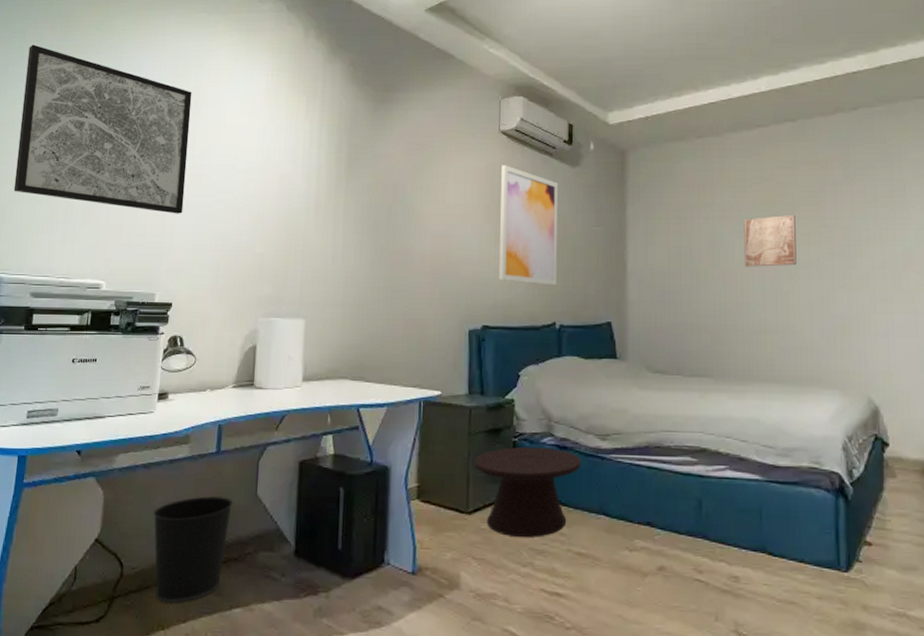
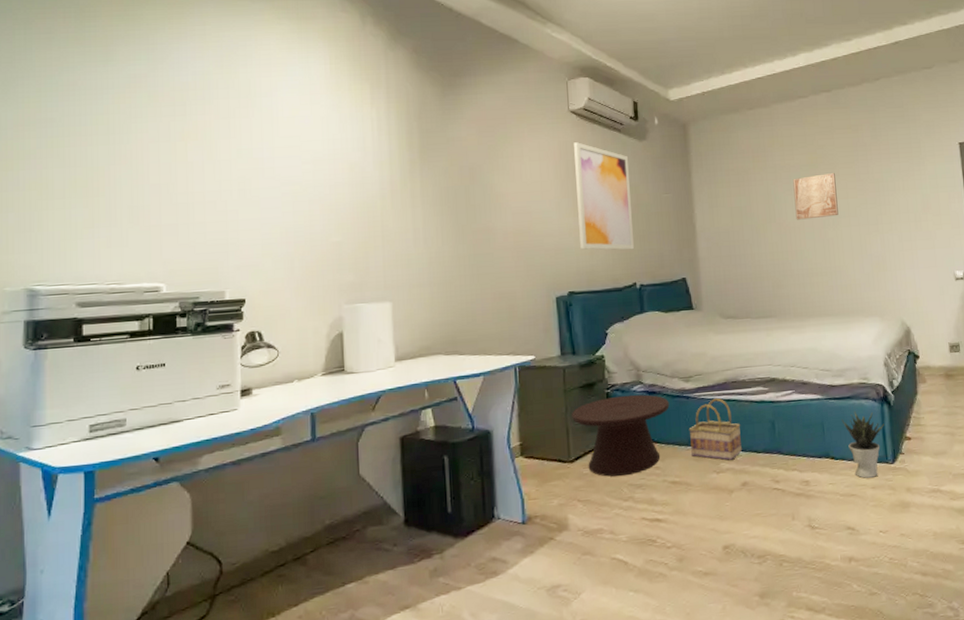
wall art: present [13,44,192,214] -> none [38,37,247,210]
wastebasket: present [153,496,234,603] -> none [249,481,336,591]
basket: none [601,463,662,538] -> present [688,398,742,461]
potted plant: none [784,501,838,585] -> present [841,411,884,478]

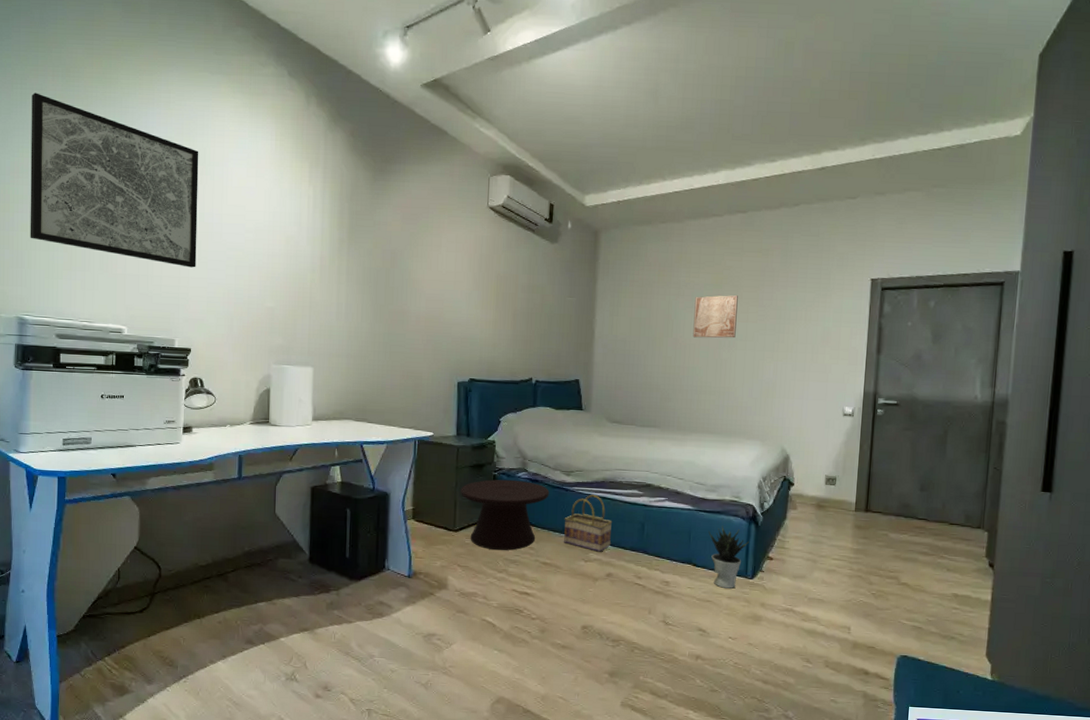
wall art: none [38,37,247,210] -> present [30,92,199,268]
wall art: present [574,142,635,250] -> none [485,238,539,347]

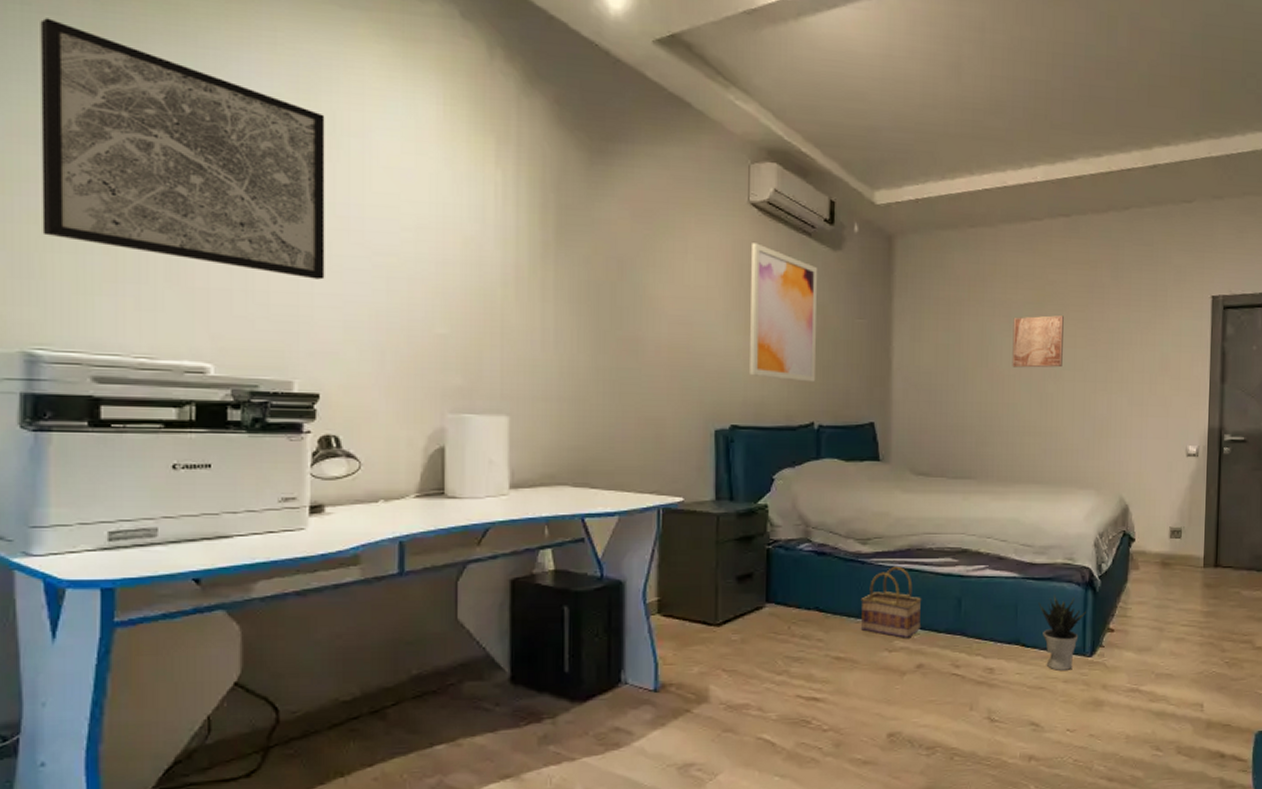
side table: present [460,479,549,550] -> none [722,553,841,646]
wall art: none [485,238,539,347] -> present [750,243,818,382]

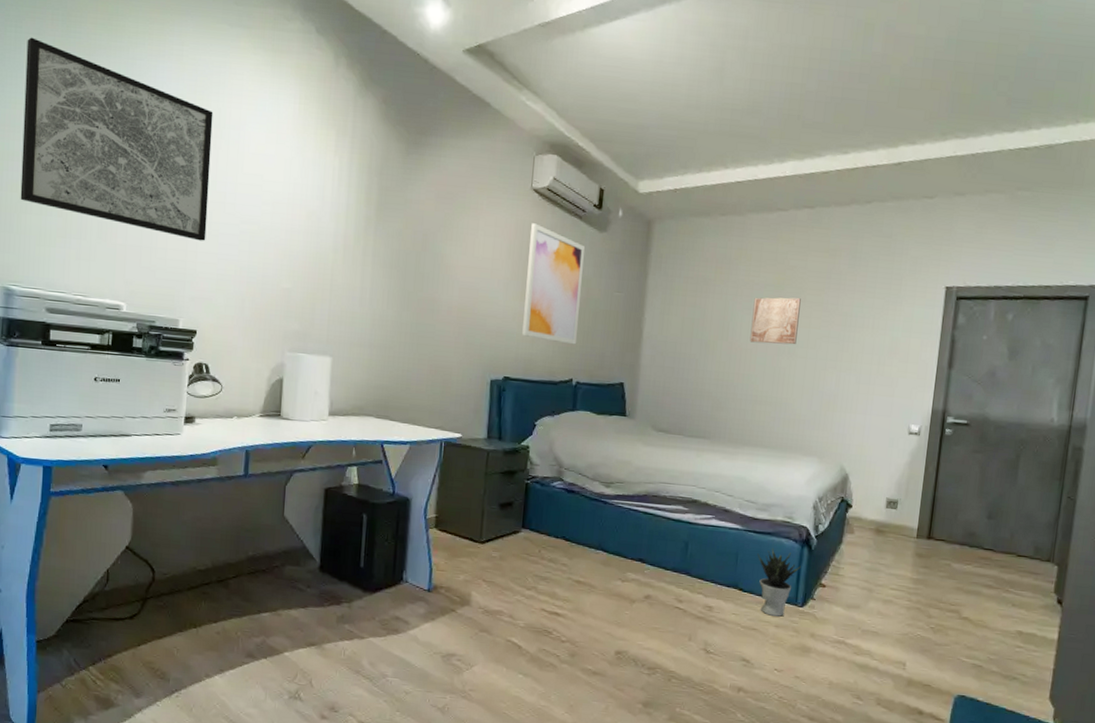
basket: present [860,566,922,638] -> none [600,508,654,572]

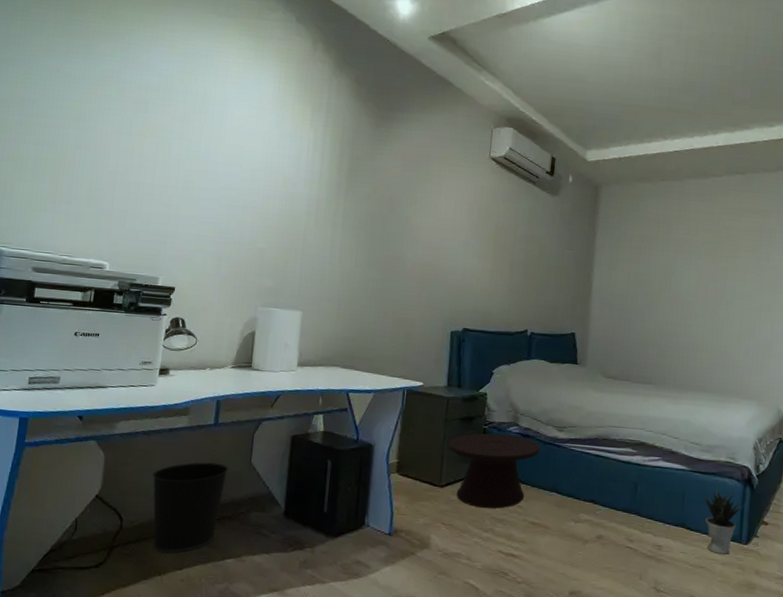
wall art: present [20,37,213,241] -> none [15,25,200,206]
wastebasket: none [182,514,261,606] -> present [152,462,229,553]
side table: none [488,488,586,566] -> present [447,433,541,509]
wall art: present [522,223,586,345] -> none [481,188,539,298]
wall art: present [749,297,801,345] -> none [690,253,736,297]

